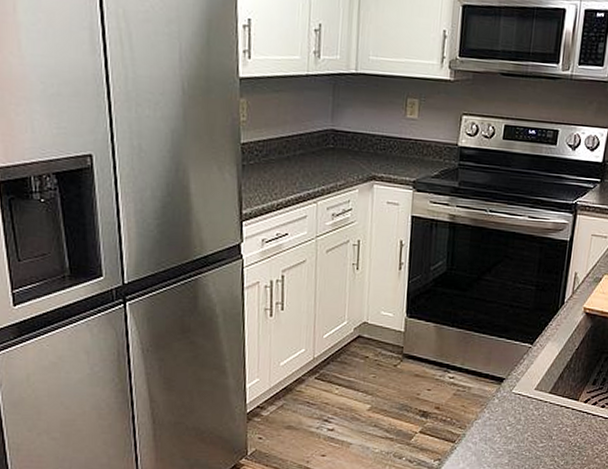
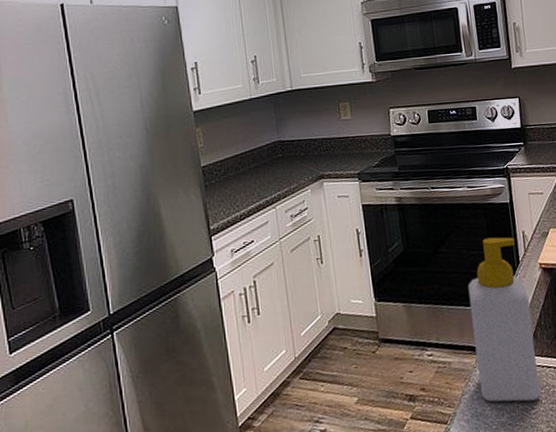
soap bottle: none [494,273,565,436] -> present [467,237,540,402]

